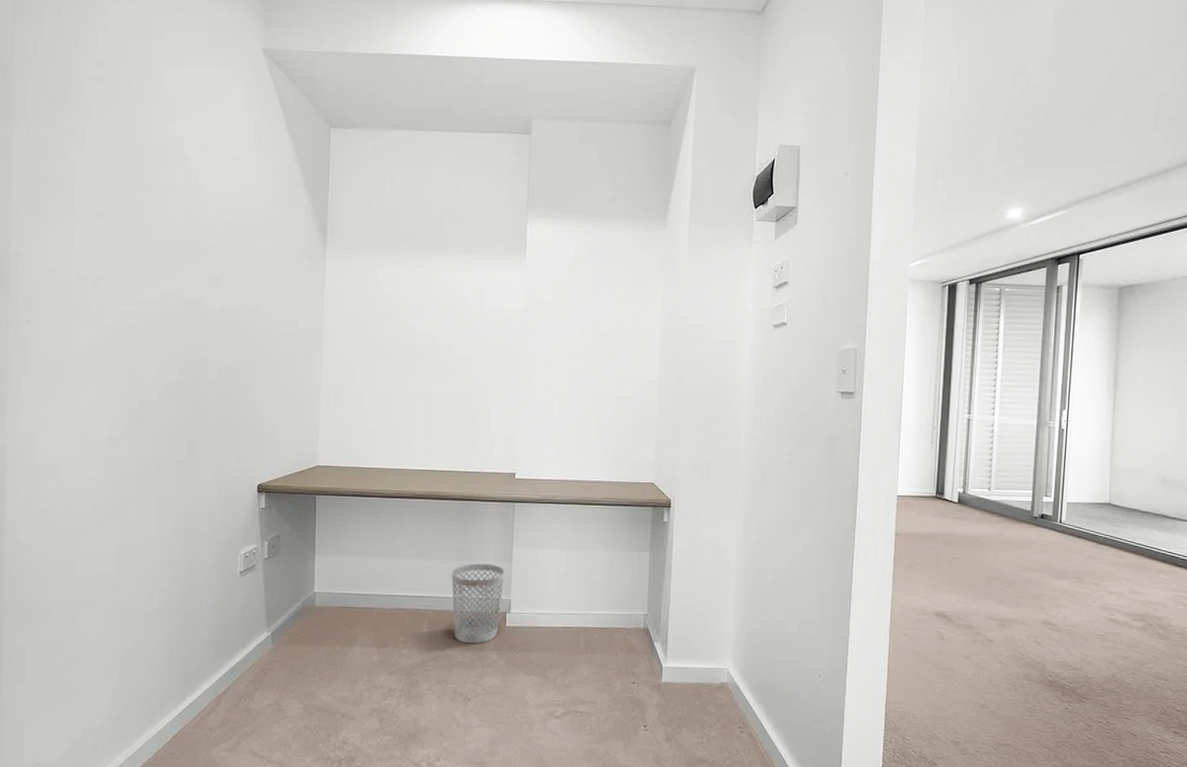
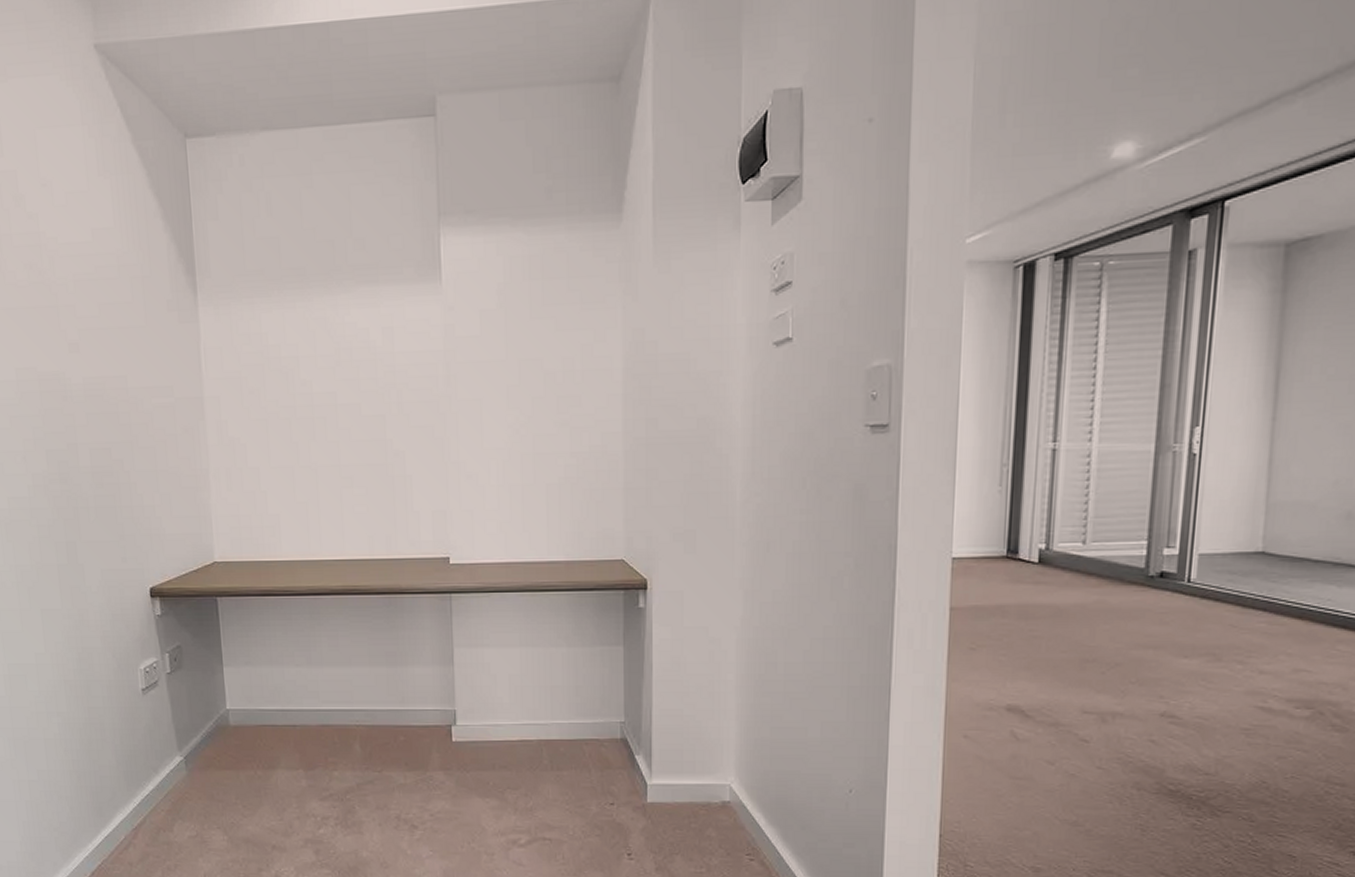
wastebasket: present [451,563,505,644] -> none [382,668,446,763]

